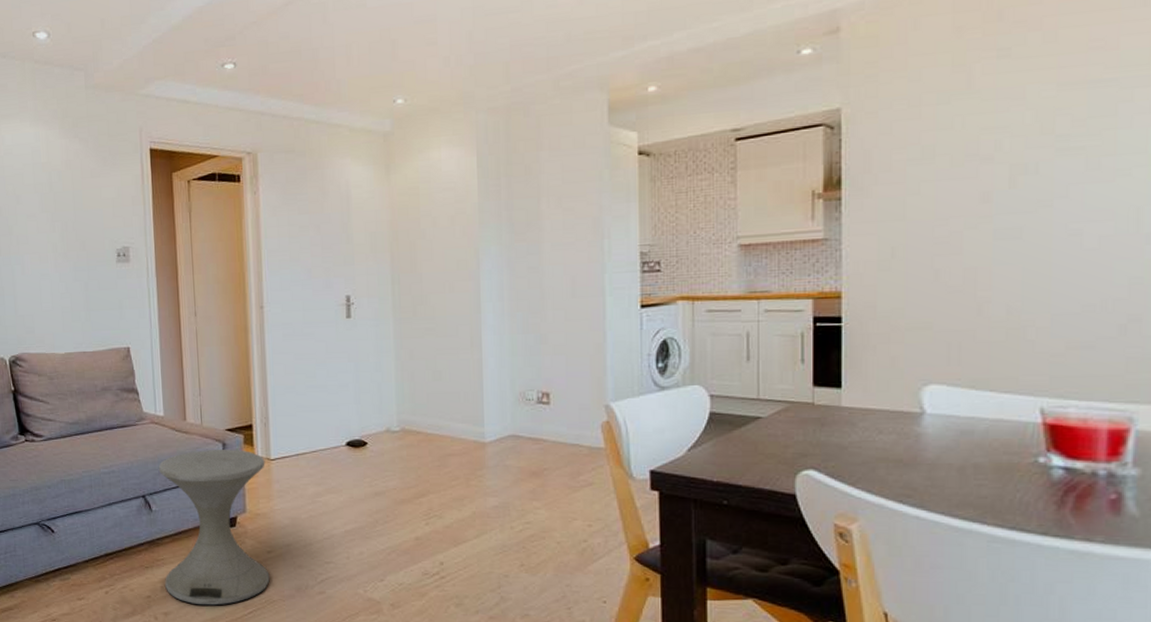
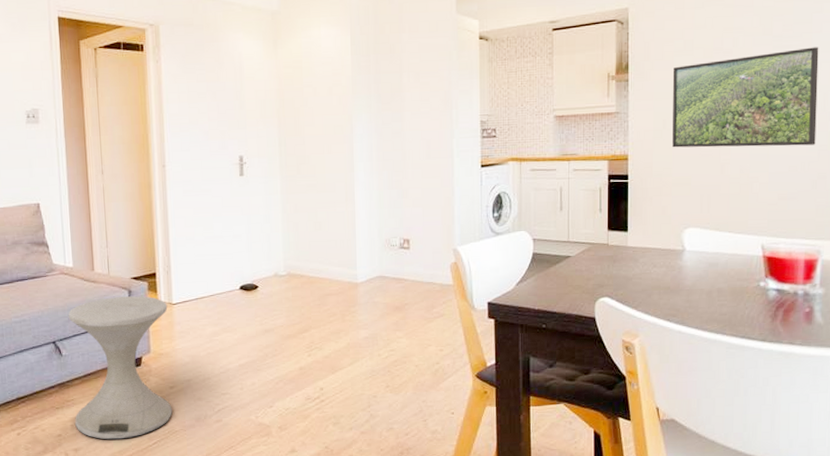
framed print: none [905,147,1129,283] -> present [672,47,819,148]

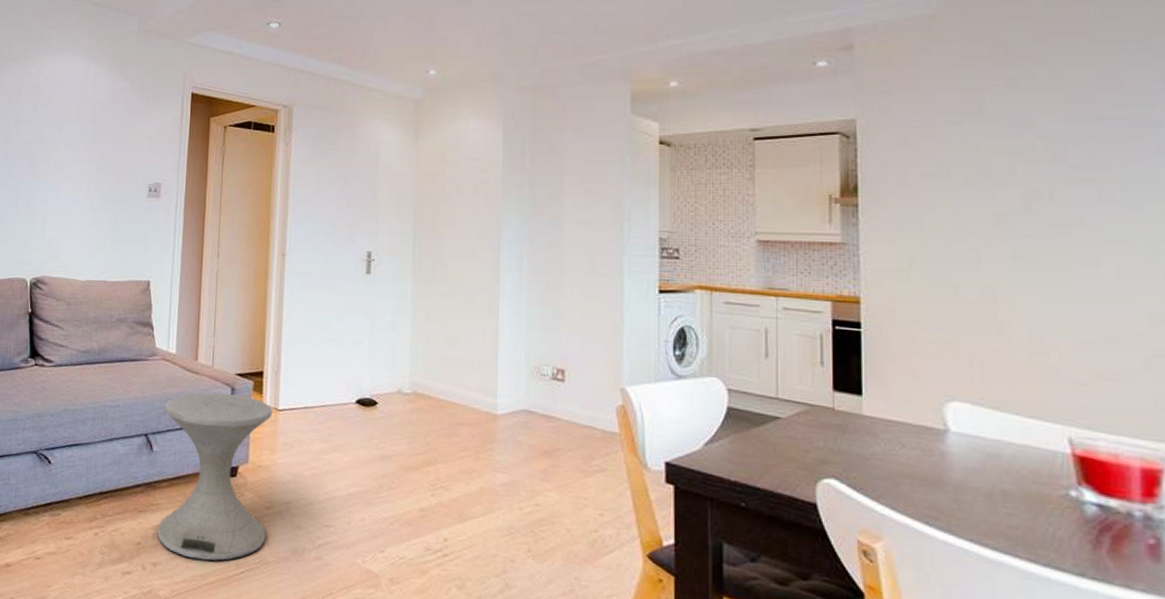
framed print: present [672,47,819,148] -> none [922,183,1146,311]

